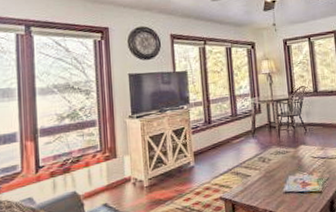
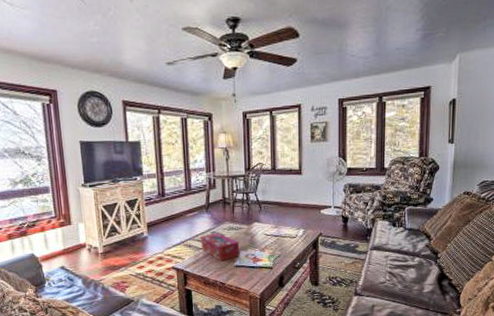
tissue box: none [248,157,288,188] -> present [201,232,239,261]

